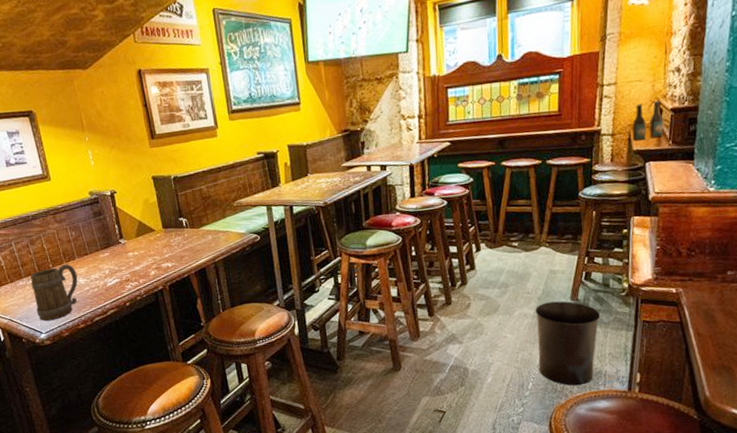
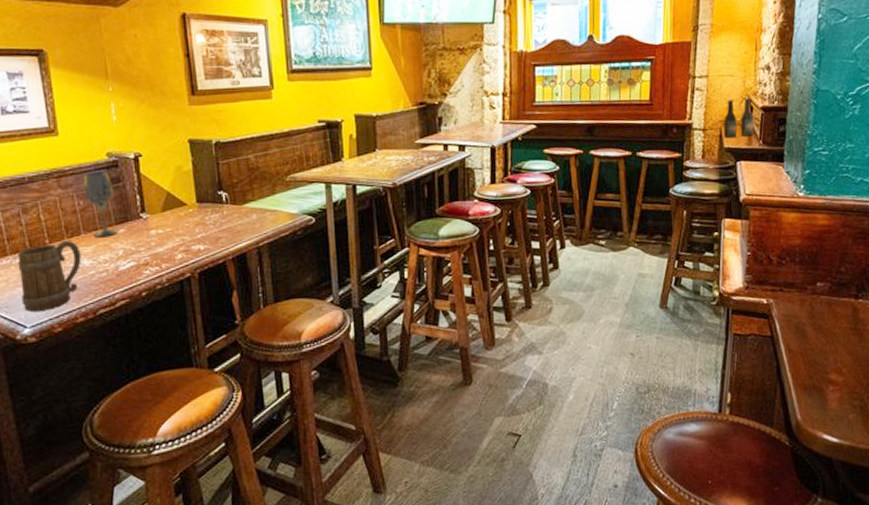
wineglass: none [73,207,104,261] -> present [83,171,118,238]
waste bin: present [535,301,601,386] -> none [622,308,691,406]

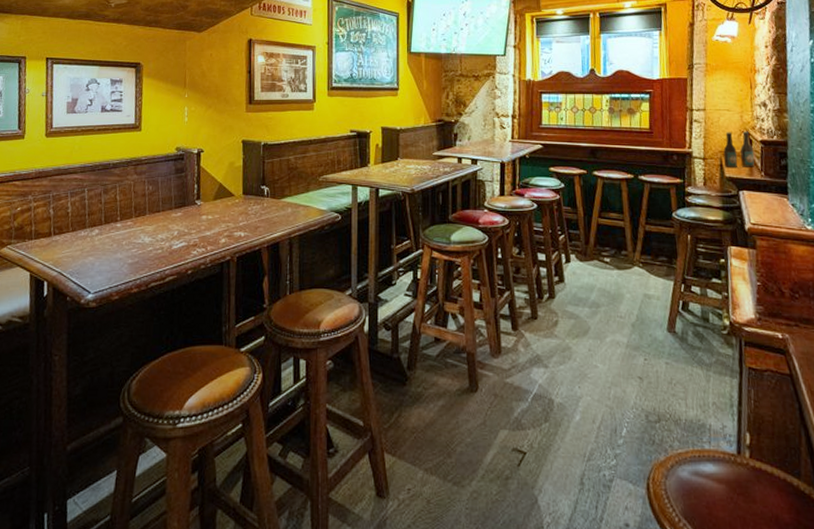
beer mug: present [17,240,82,311] -> none [90,218,144,279]
wineglass: present [83,171,118,238] -> none [153,163,178,219]

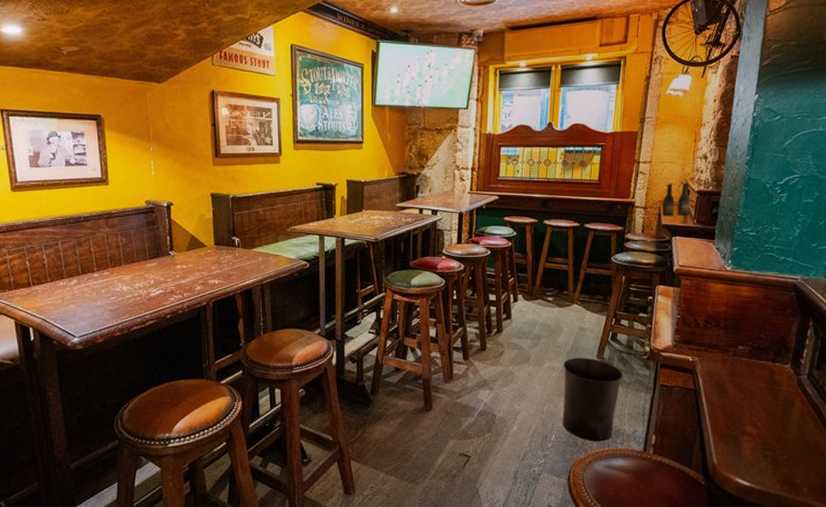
waste bin: none [629,331,702,439] -> present [562,358,623,442]

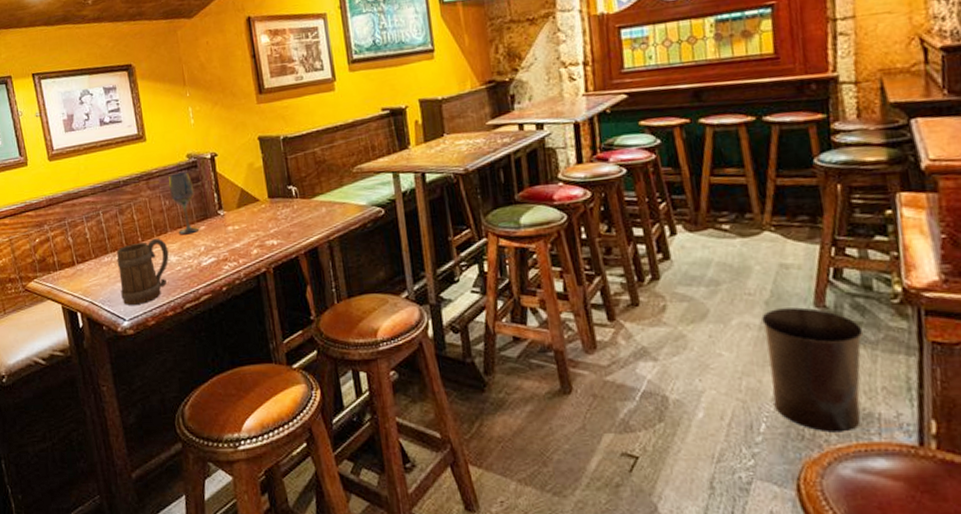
beer mug: none [71,269,121,324] -> present [116,238,169,305]
wineglass: none [126,216,151,269] -> present [168,172,200,235]
beer bottle: present [661,182,690,217] -> none [884,37,932,91]

